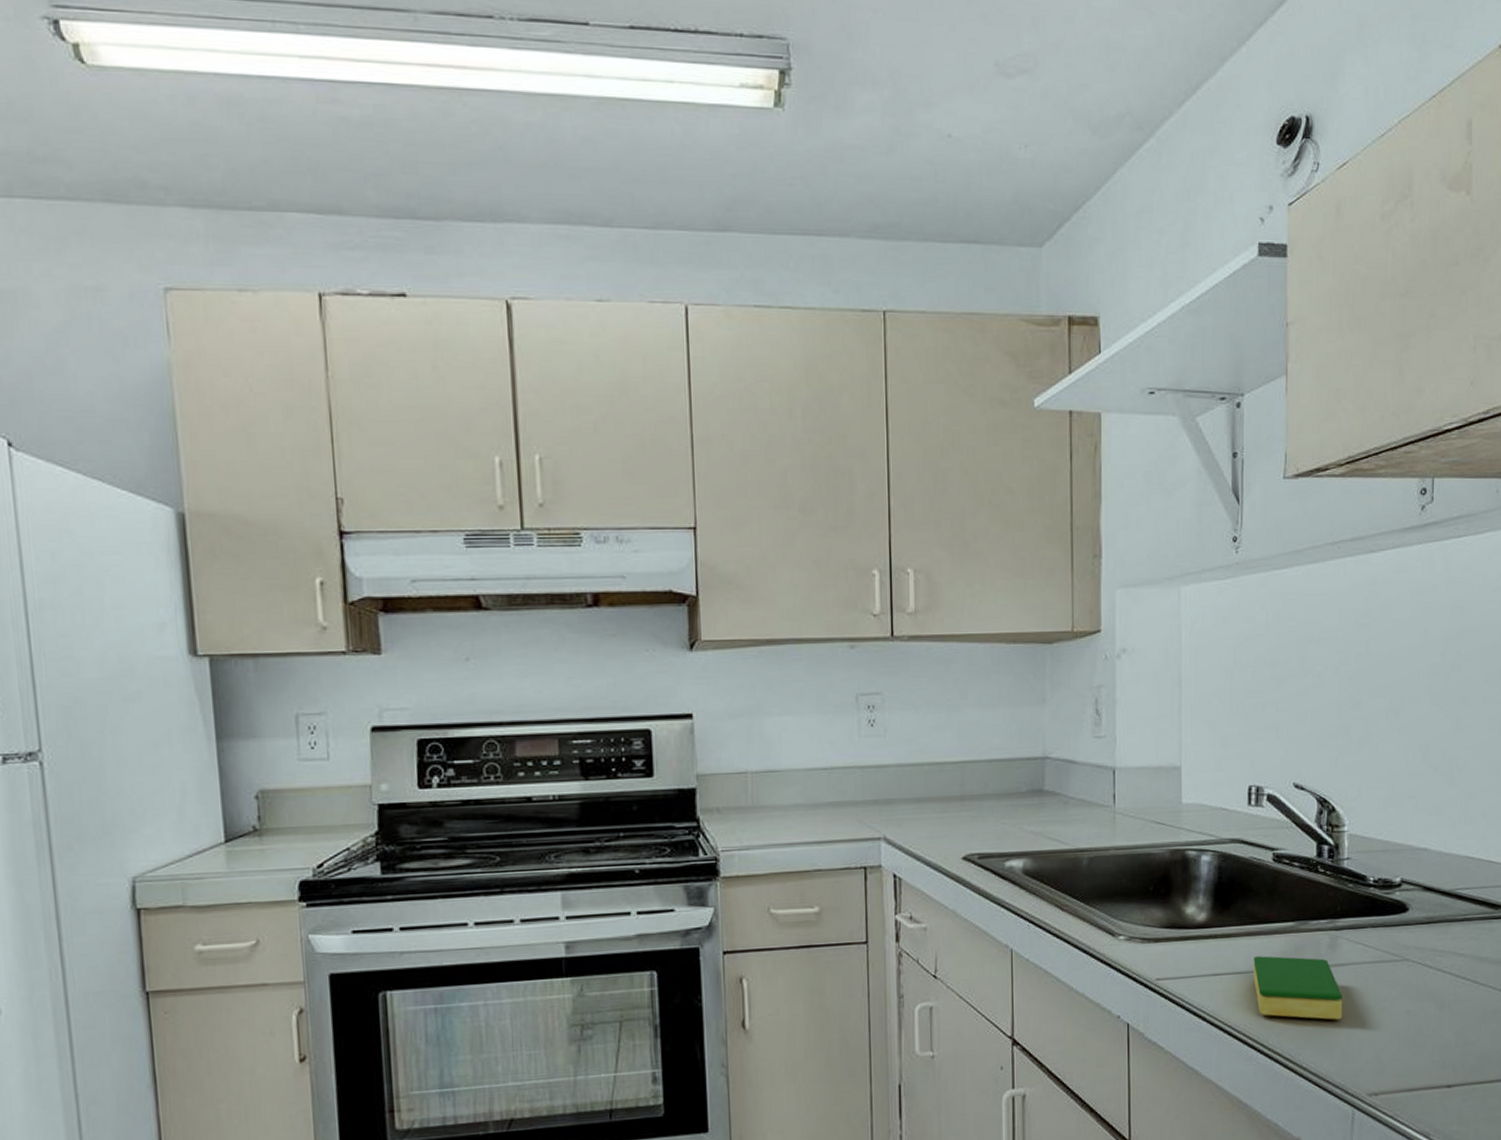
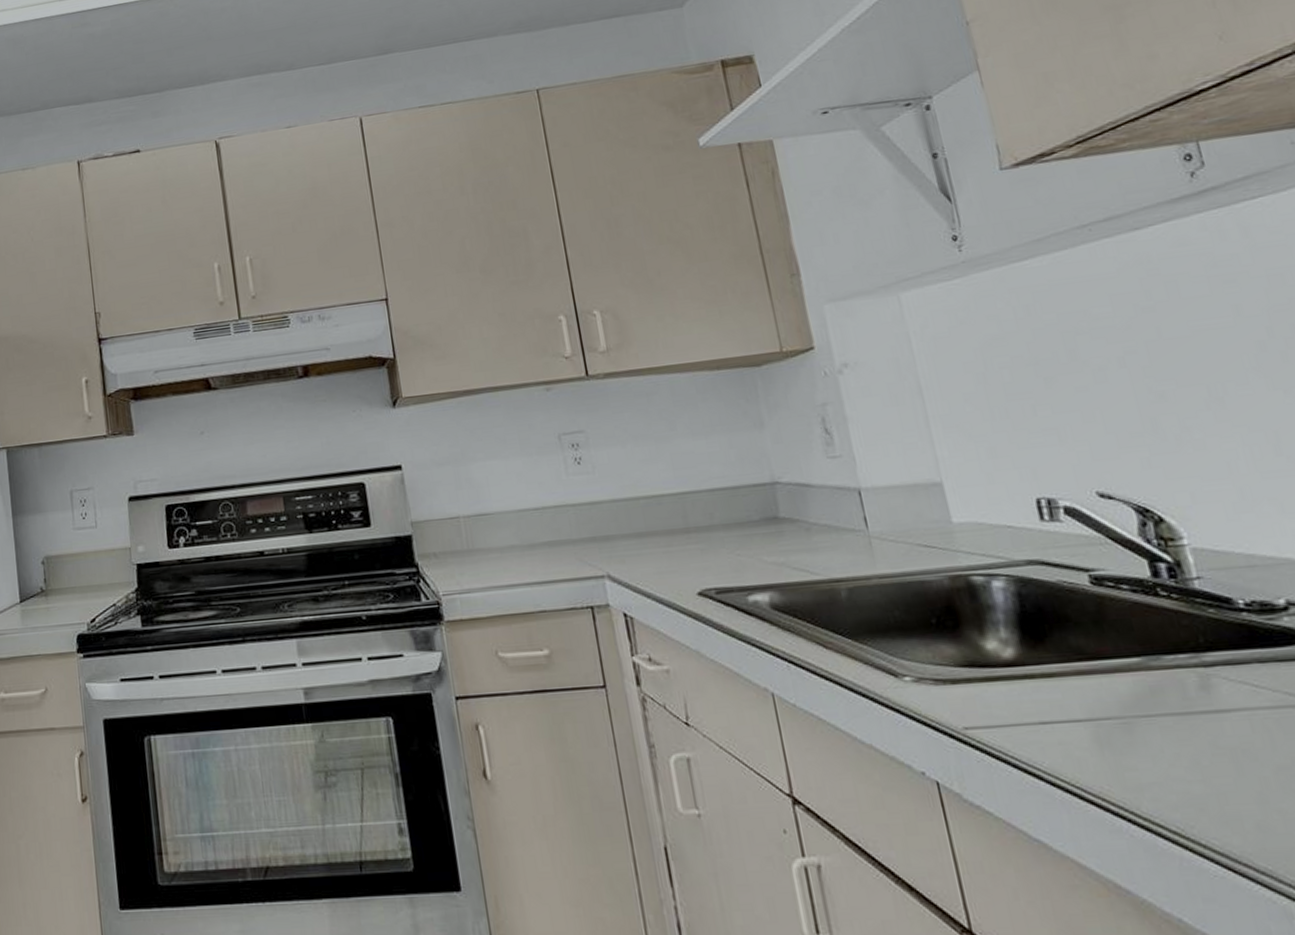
dish sponge: present [1253,956,1342,1020] -> none [1092,699,1245,783]

